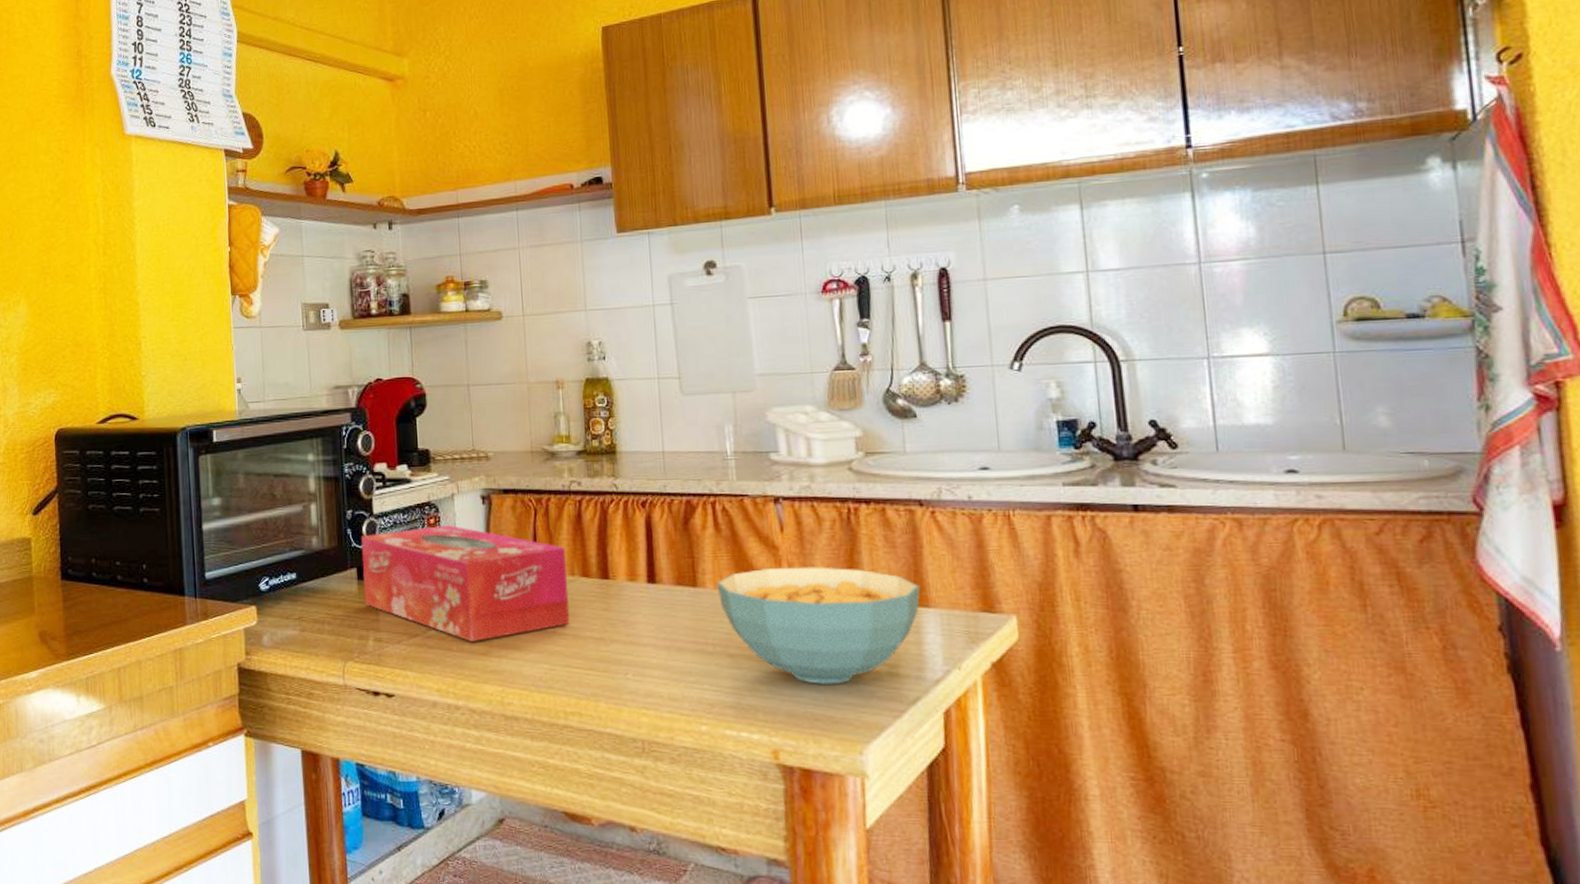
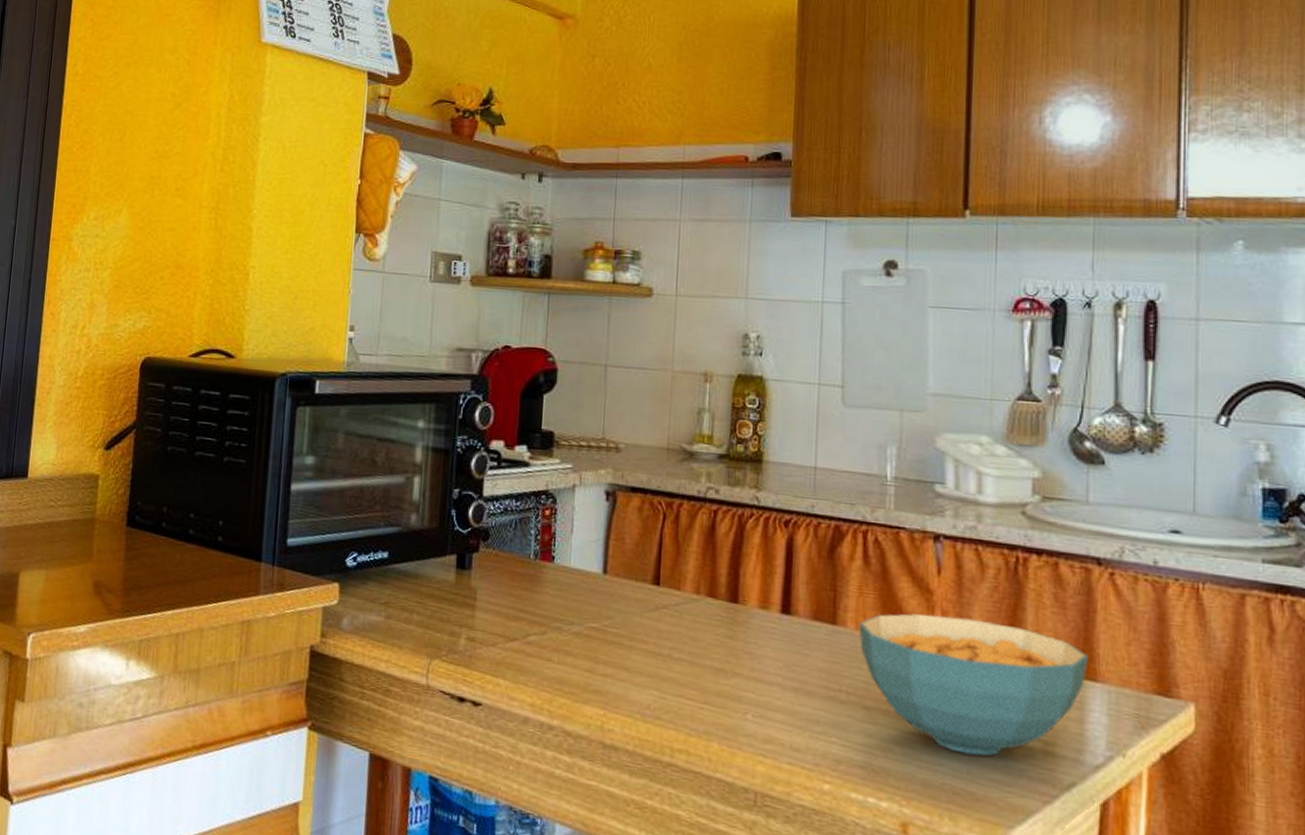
tissue box: present [362,524,571,641] -> none [462,518,694,655]

